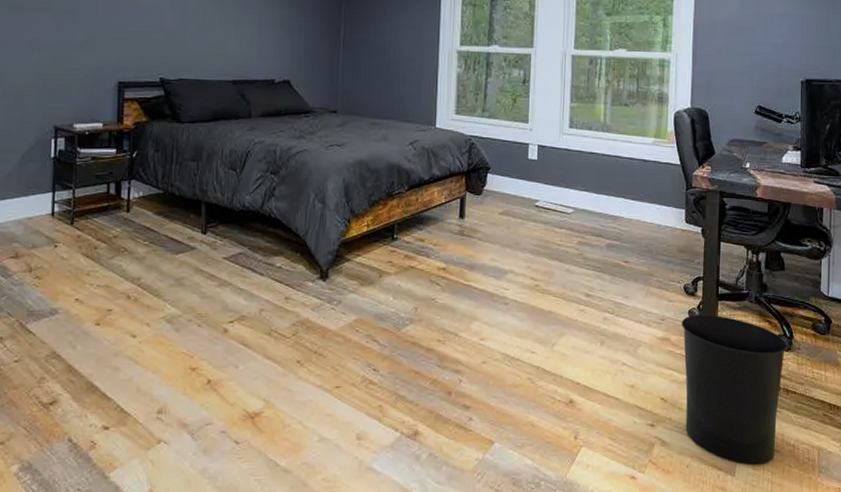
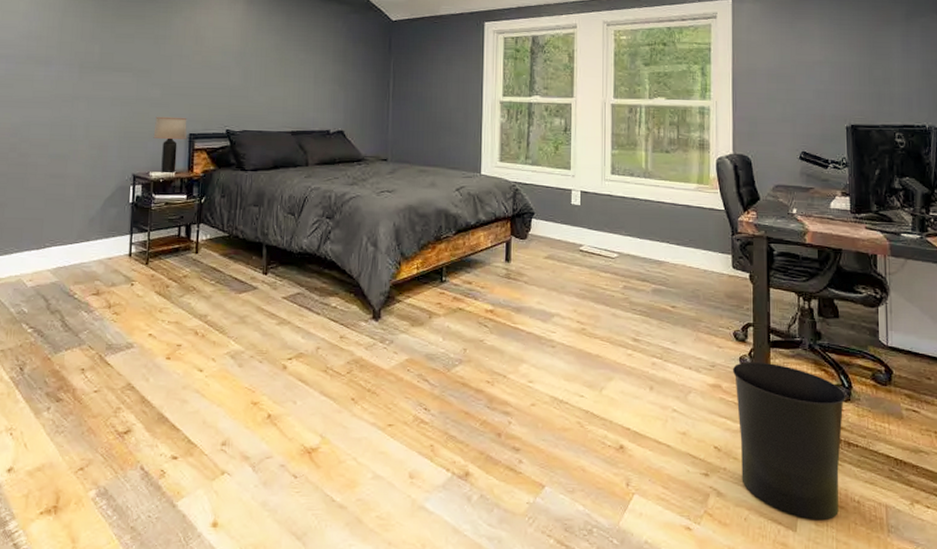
table lamp: none [77,62,116,126] -> present [153,116,187,174]

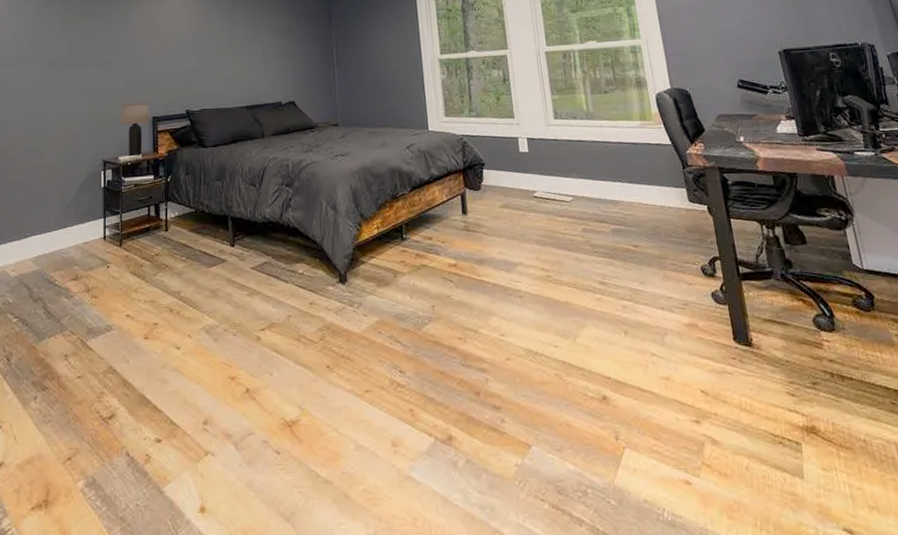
waste bin: present [732,361,847,521] -> none [705,296,845,465]

